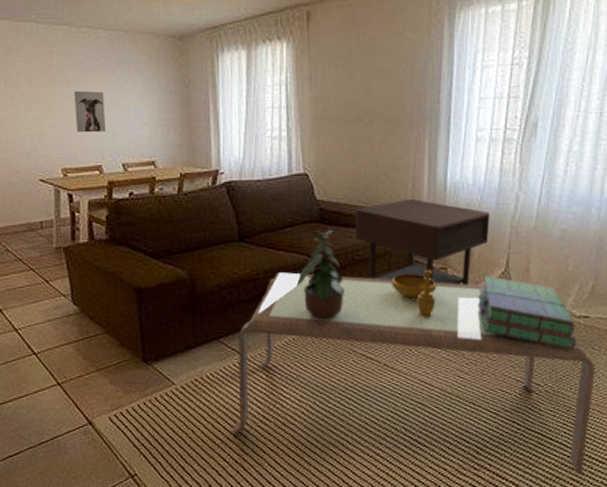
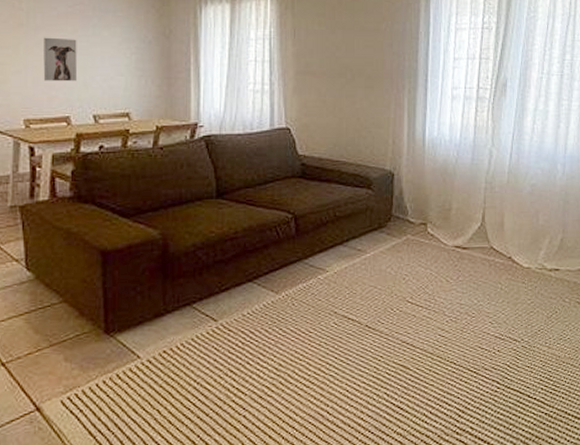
coffee table: present [232,272,595,475] -> none [203,230,567,433]
potted plant: present [295,229,345,320] -> none [275,185,327,280]
side table: present [354,198,490,285] -> none [336,154,466,241]
decorative bowl: present [392,269,437,318] -> none [373,224,417,275]
stack of books: present [478,275,577,350] -> none [457,230,550,303]

